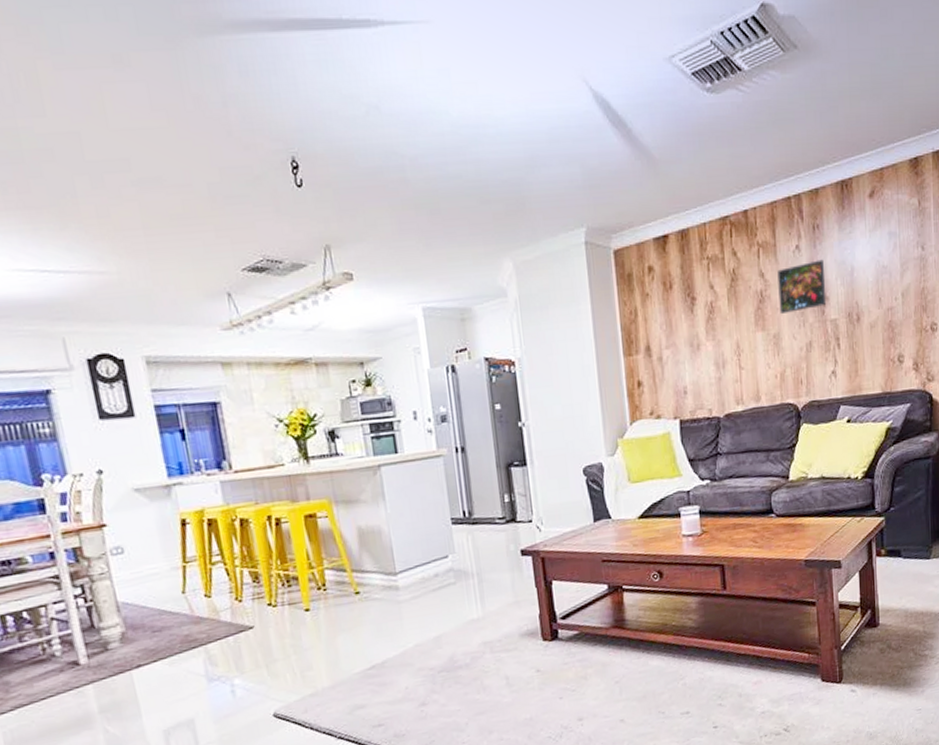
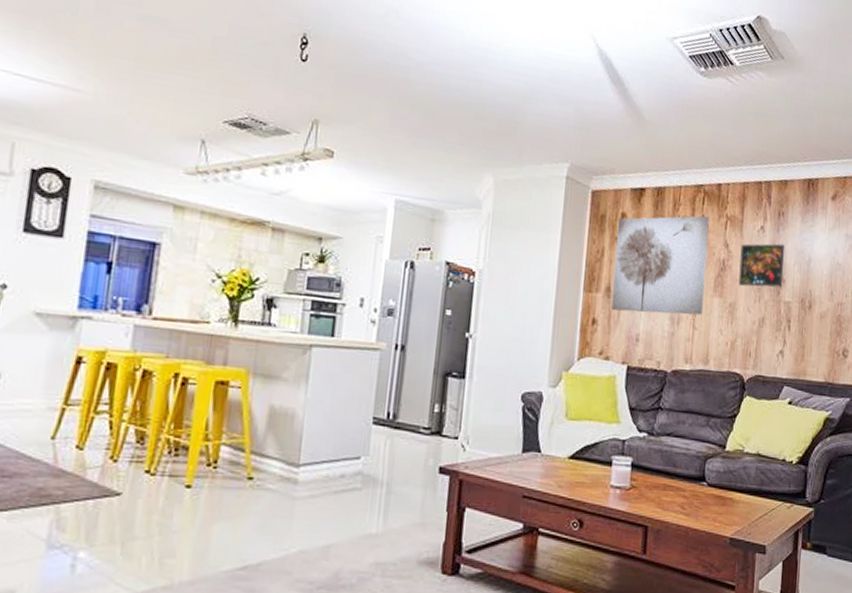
wall art: none [645,248,748,368] -> present [611,215,710,315]

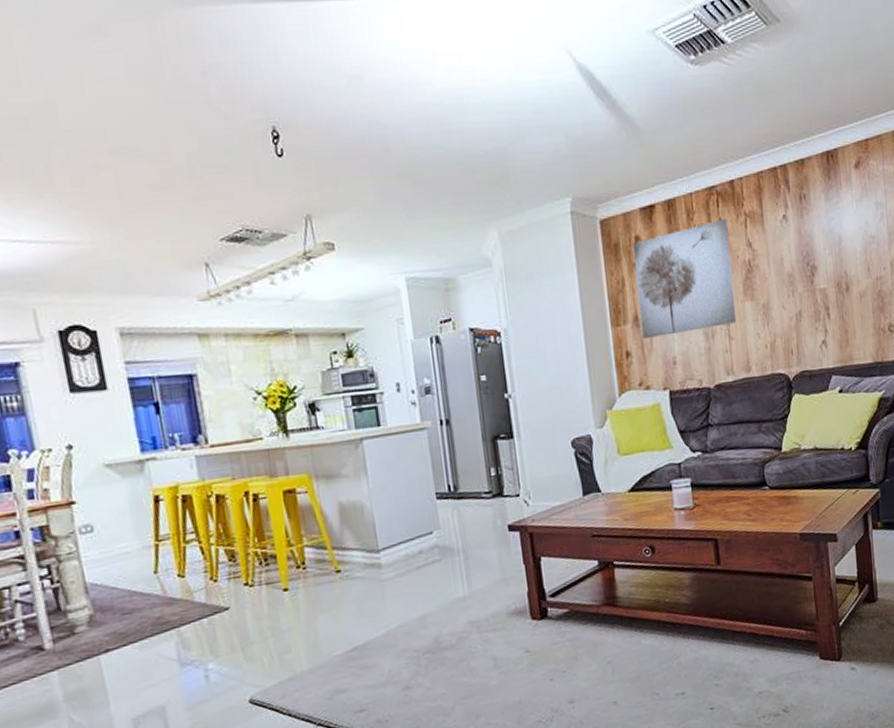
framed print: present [738,243,784,288] -> none [765,229,815,283]

